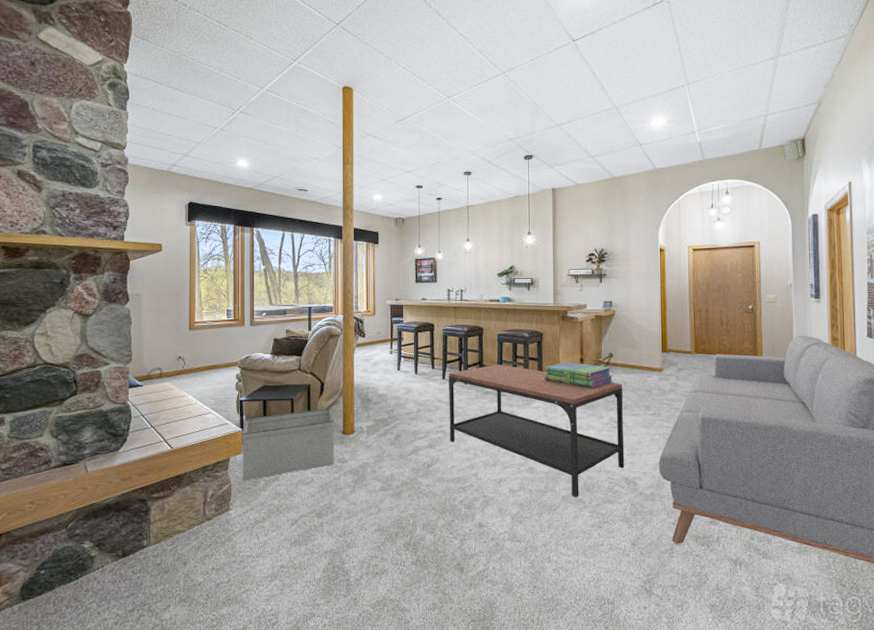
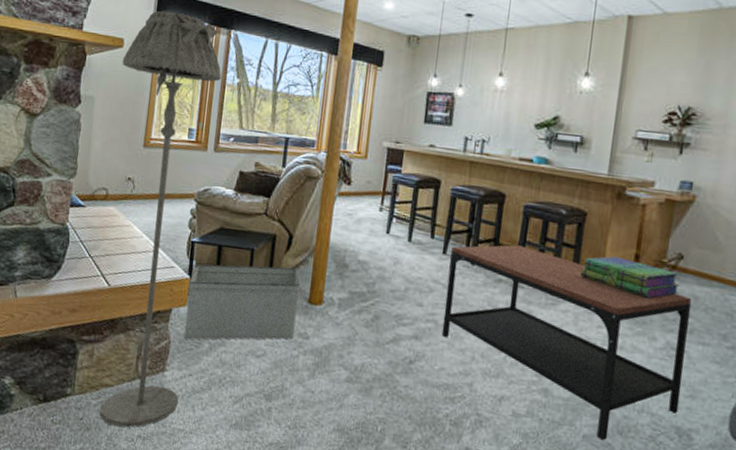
floor lamp: none [162,218,250,565] -> present [99,10,222,428]

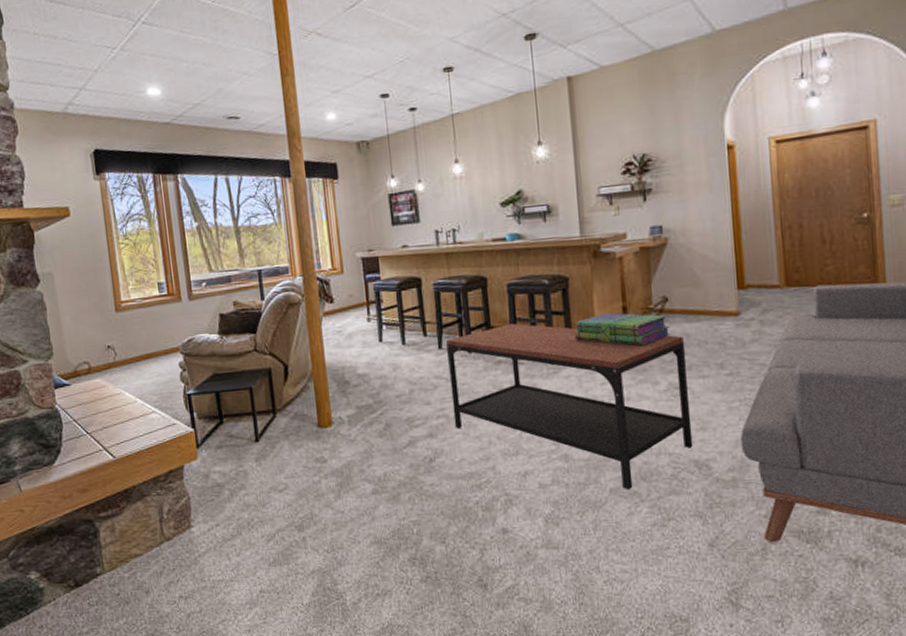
floor lamp: present [99,10,222,428] -> none [72,168,212,593]
storage bin: present [184,264,301,340] -> none [194,396,311,492]

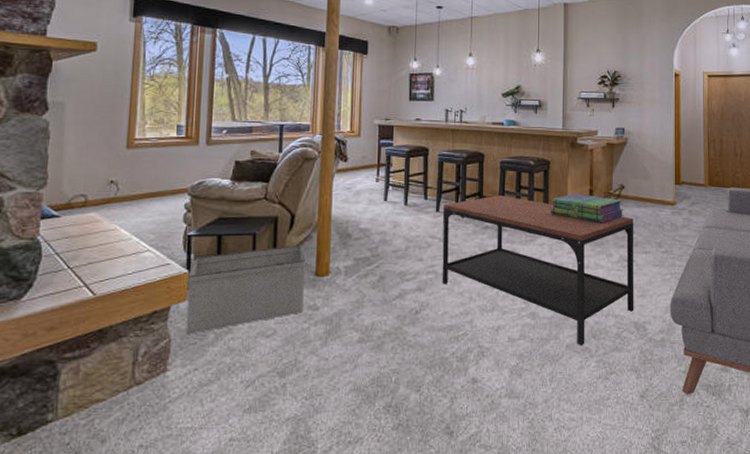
storage bin: none [194,396,311,492] -> present [186,244,307,334]

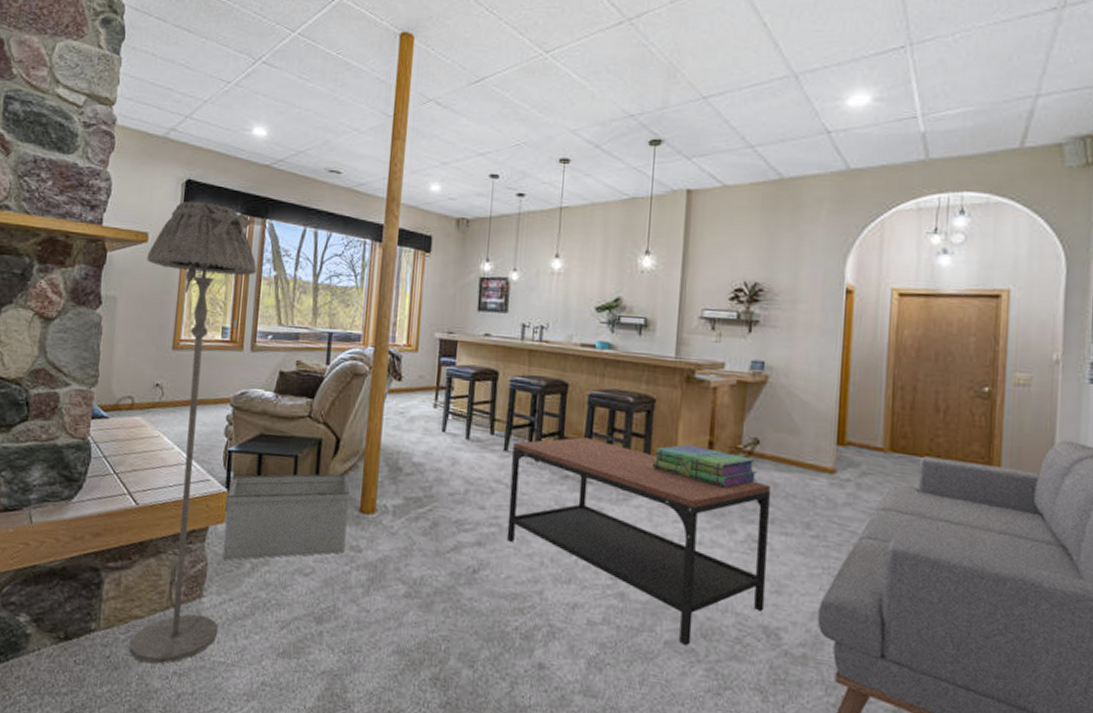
floor lamp: none [91,13,210,442] -> present [129,201,257,664]

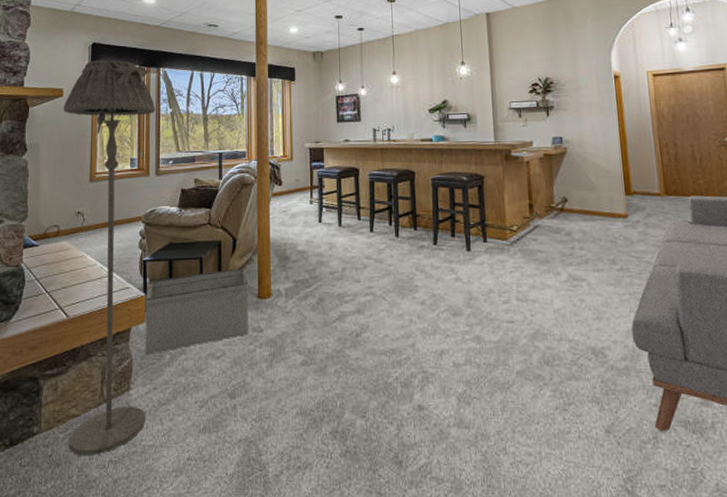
coffee table: present [506,437,771,647] -> none [377,213,590,374]
stack of books: present [652,444,758,488] -> none [487,208,570,240]

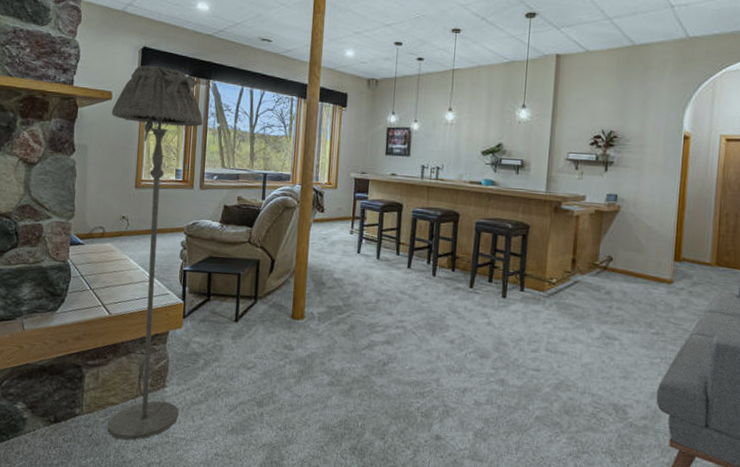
storage bin: present [144,267,249,355] -> none [181,287,284,358]

